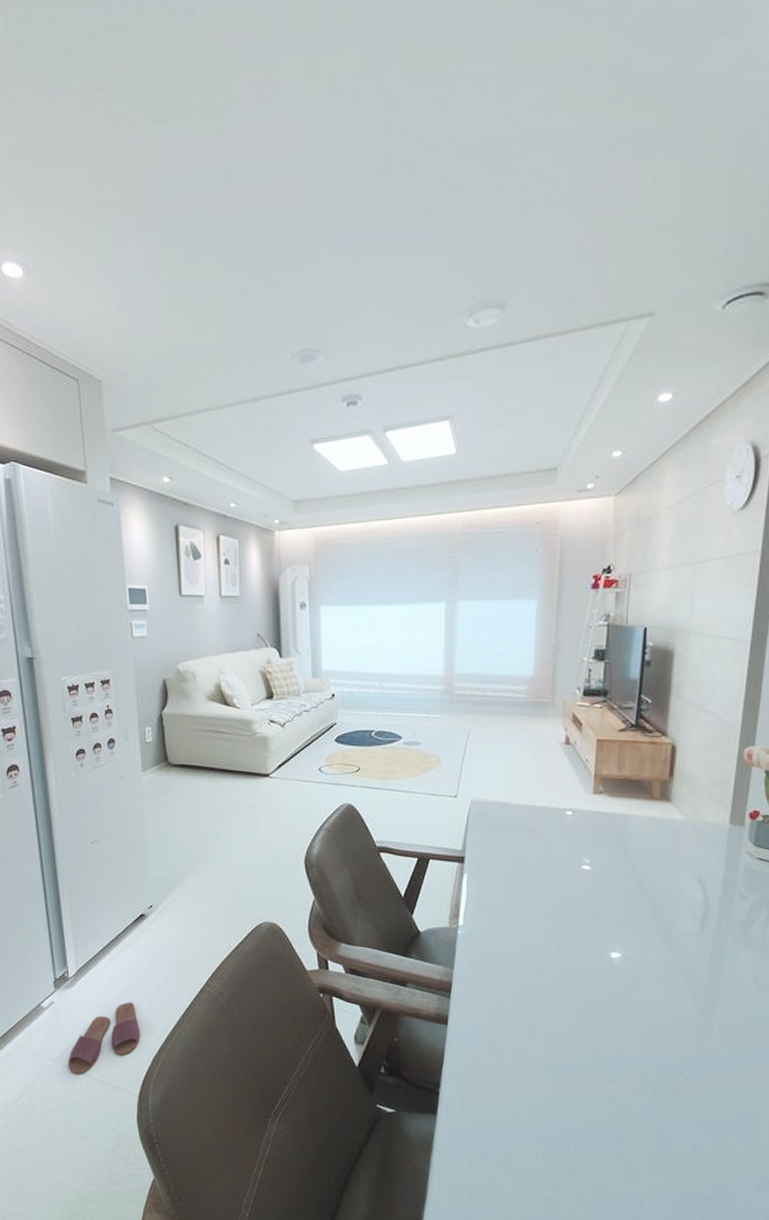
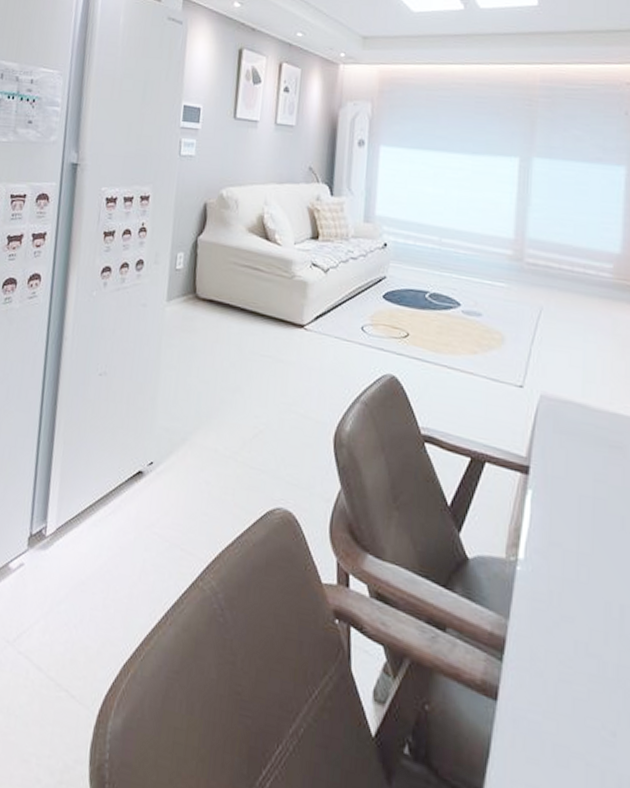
slippers: present [68,1002,140,1075] -> none [24,581,114,669]

